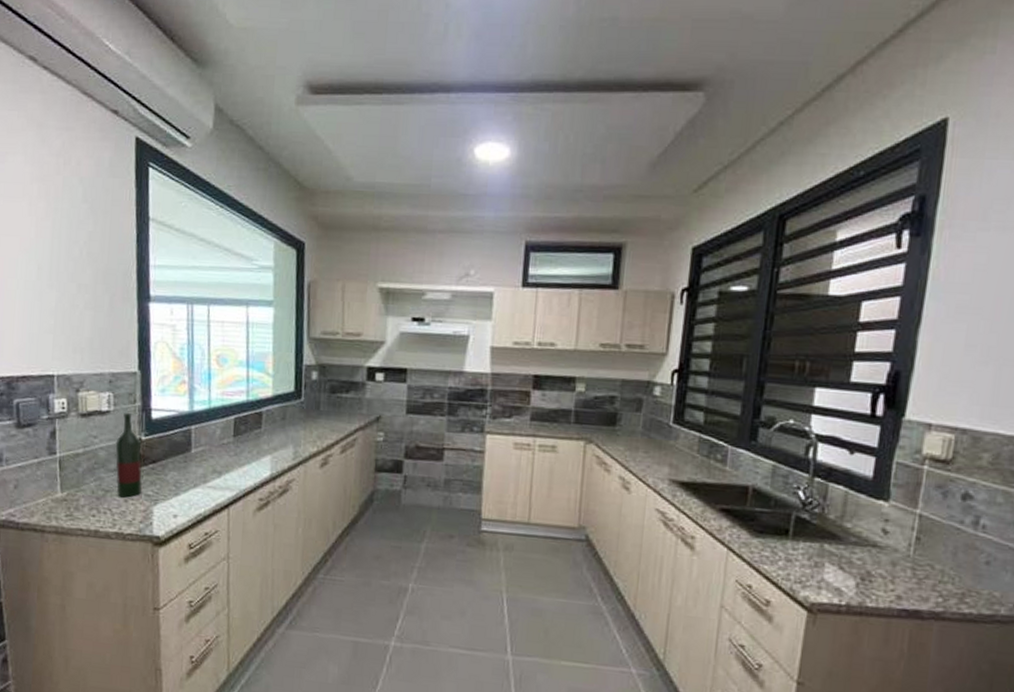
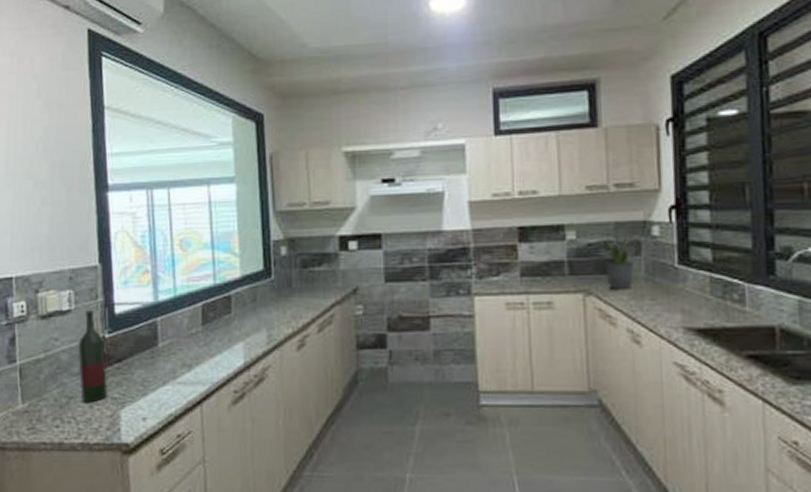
potted plant: none [606,385,634,442] -> present [604,229,634,291]

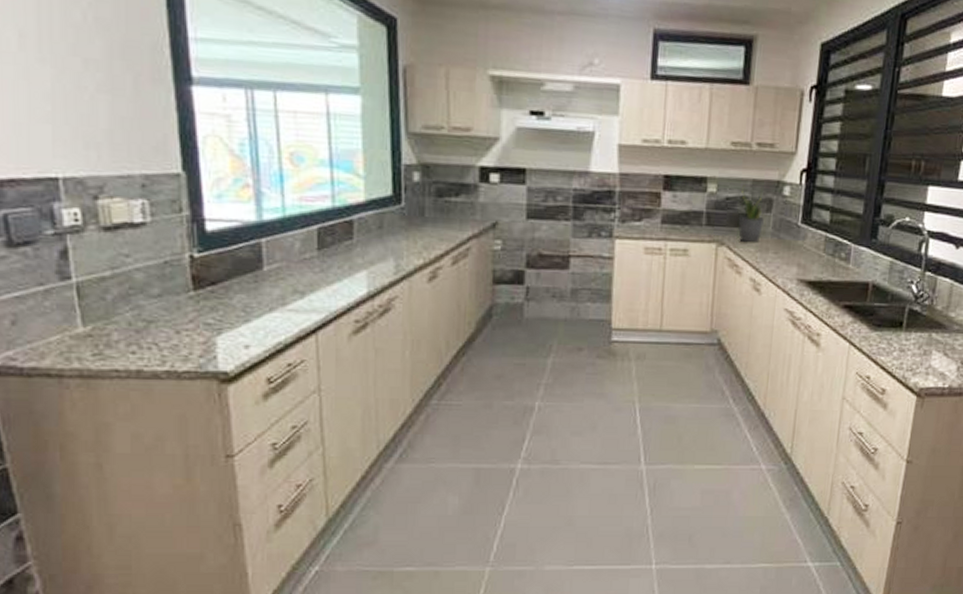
wine bottle: present [78,309,108,403] -> none [157,223,200,328]

